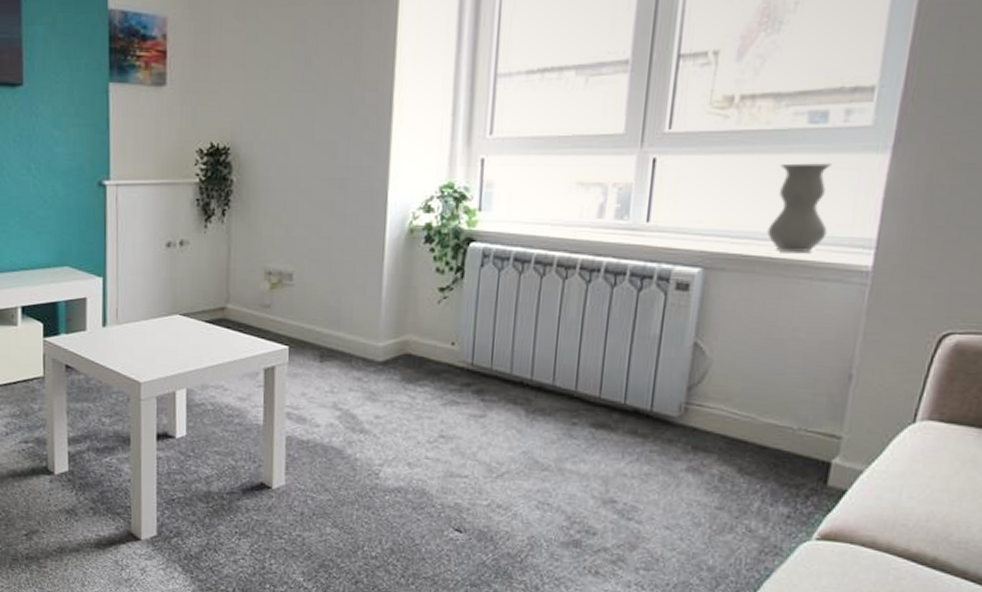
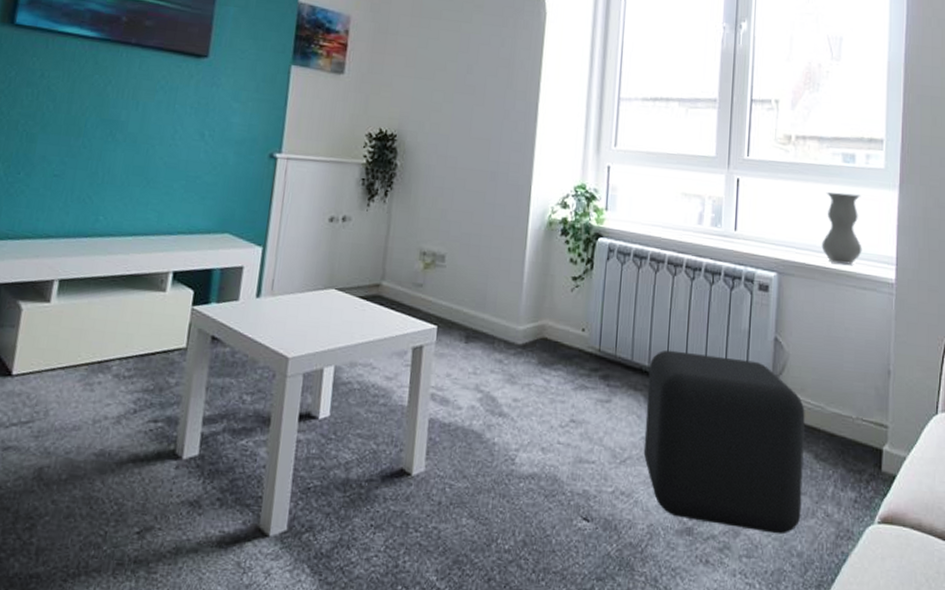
cube: none [524,361,729,549] -> present [643,350,805,535]

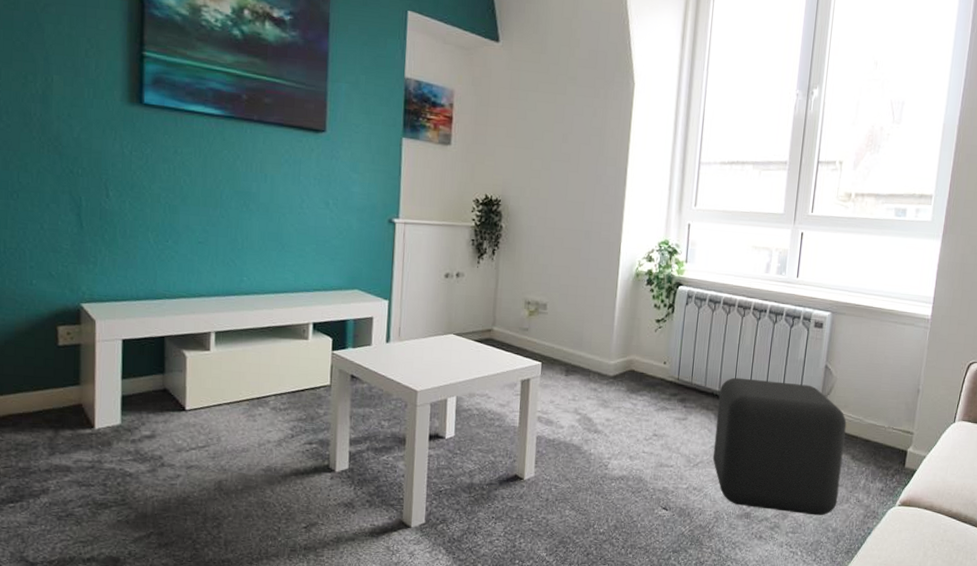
vase: present [821,192,862,265] -> none [870,242,909,304]

